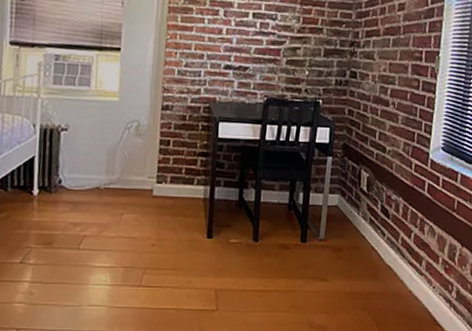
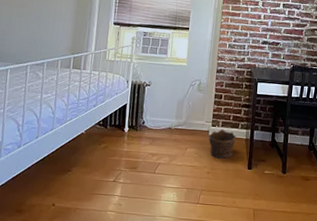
clay pot: none [151,186,191,226] -> present [208,129,237,159]

